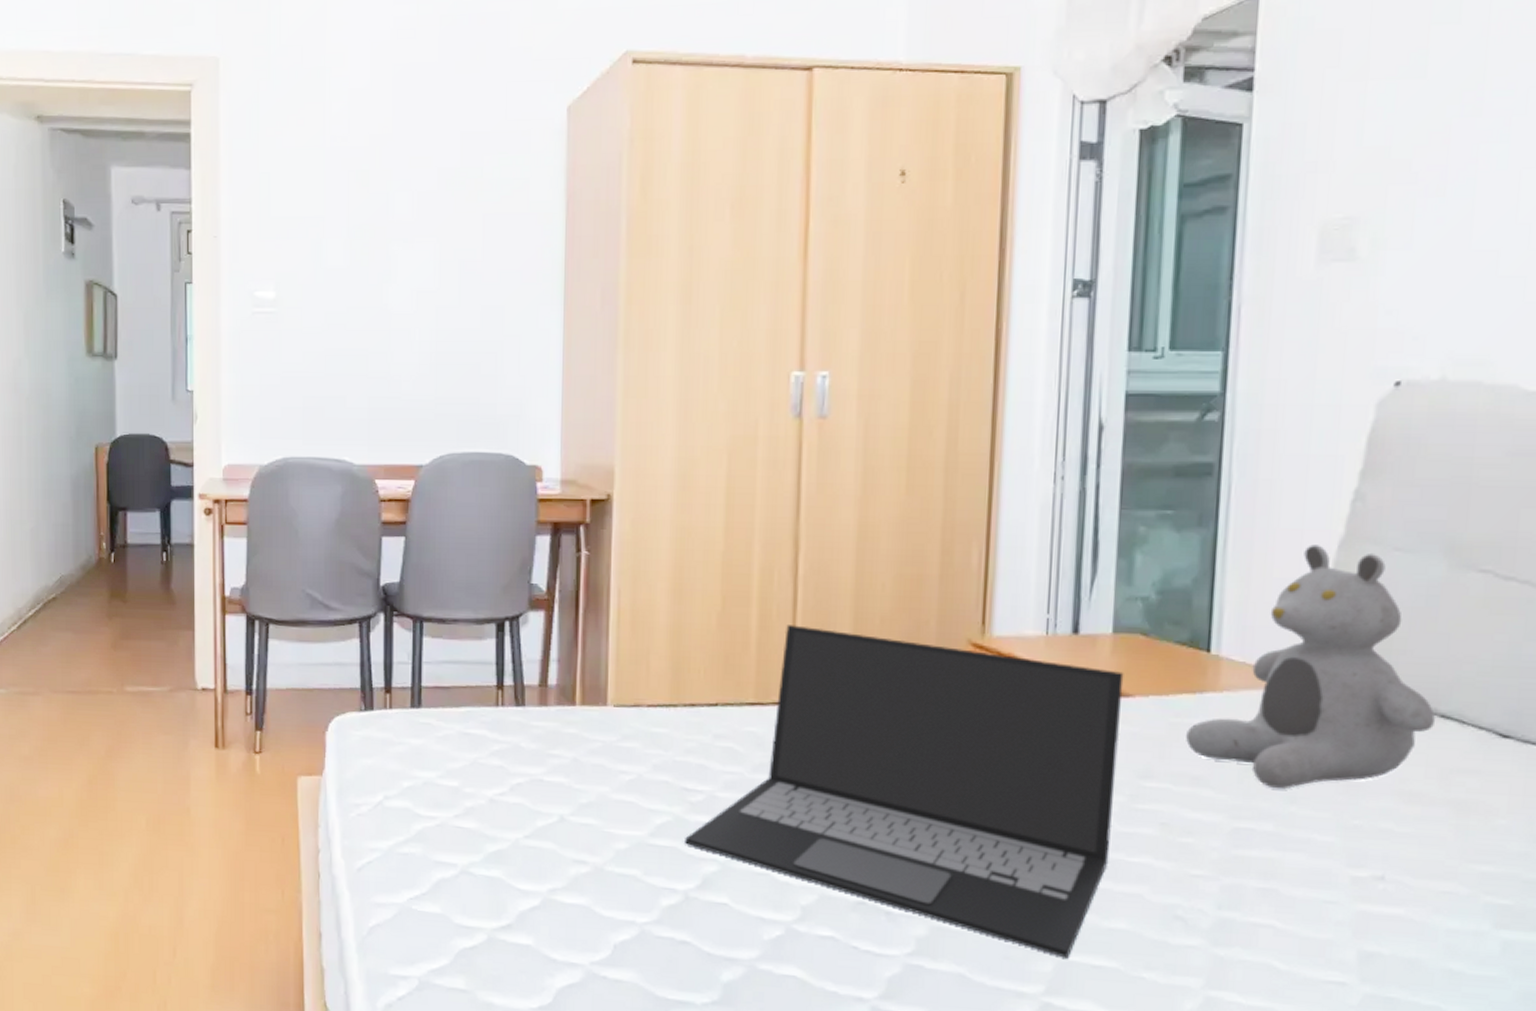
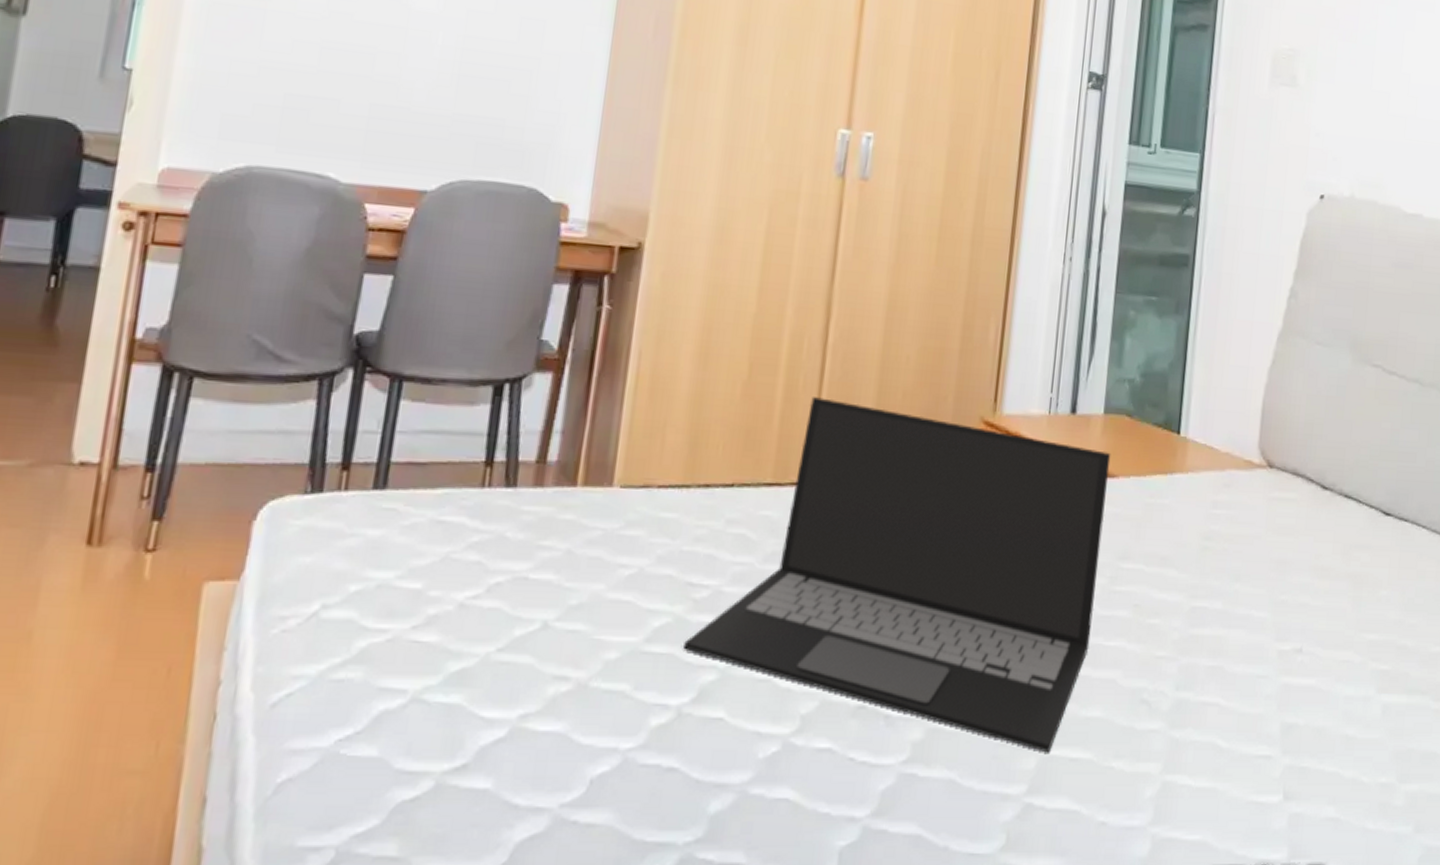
teddy bear: present [1186,544,1435,790] -> none [1157,335,1341,568]

